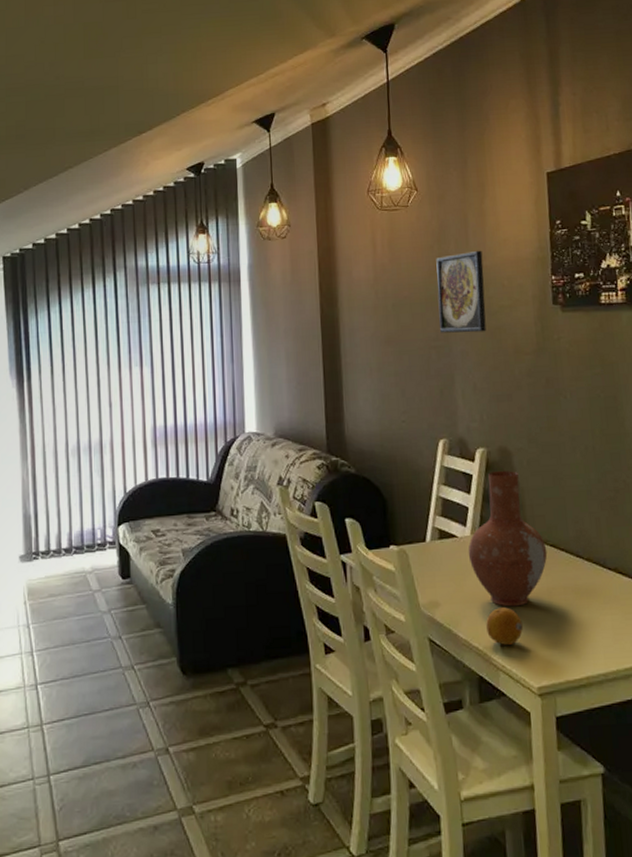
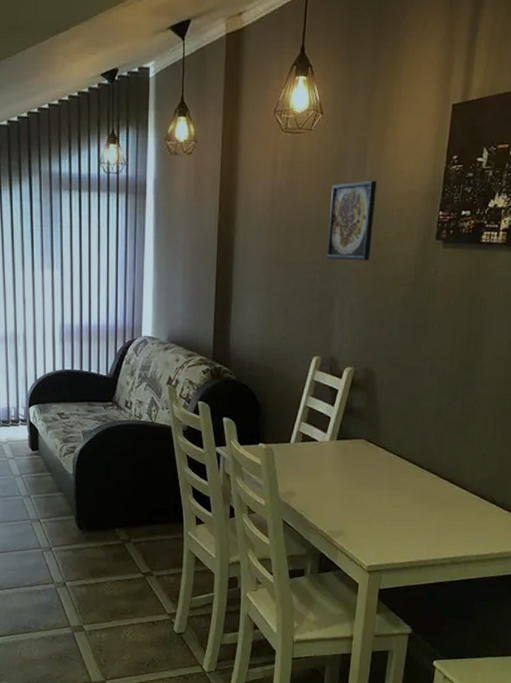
vase: present [468,470,548,607] -> none [325,388,394,502]
fruit: present [486,607,523,645] -> none [332,501,363,531]

